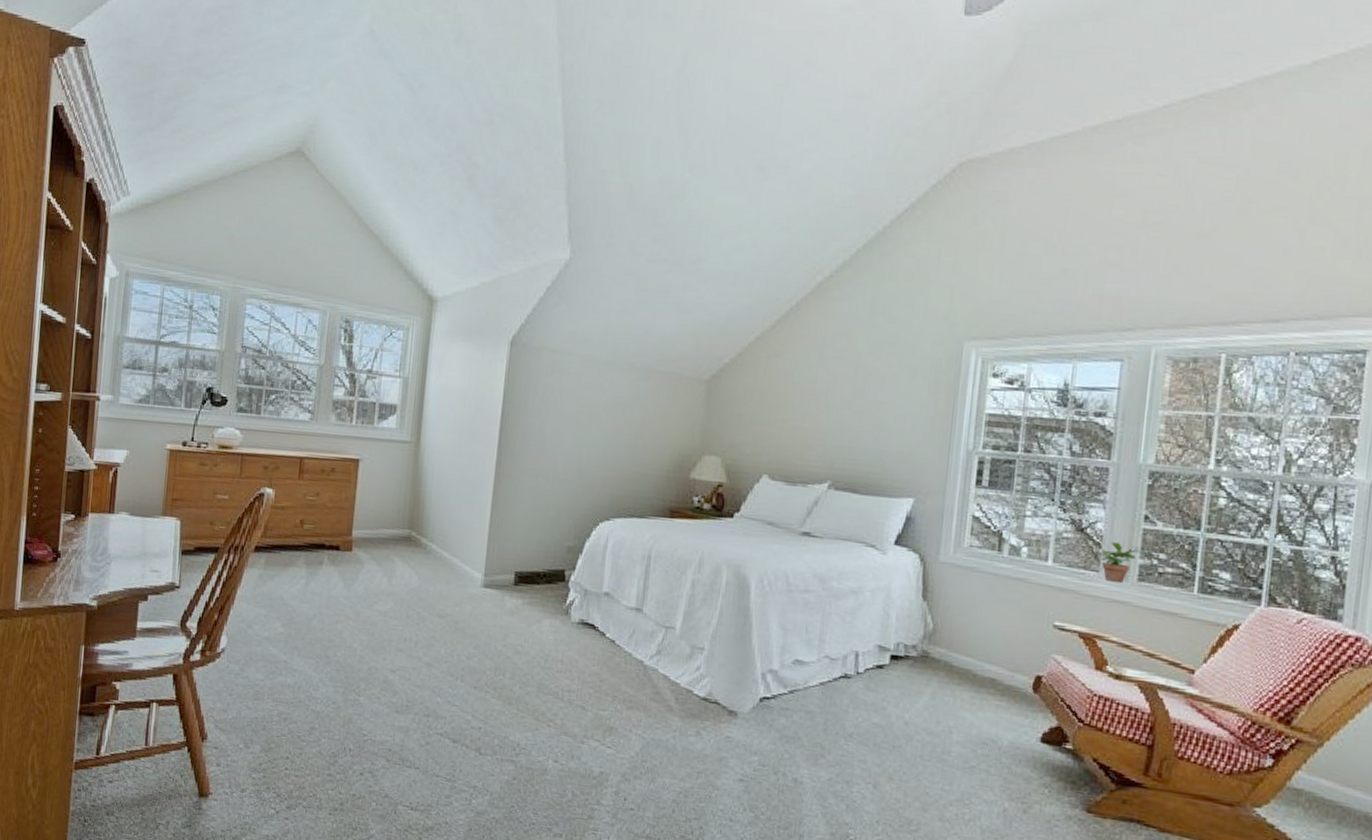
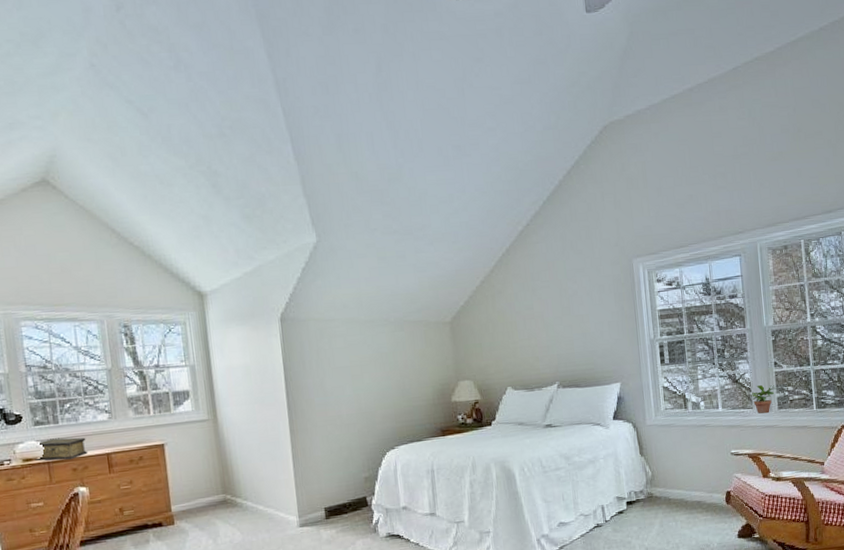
decorative box: none [230,429,284,457] -> present [35,437,88,462]

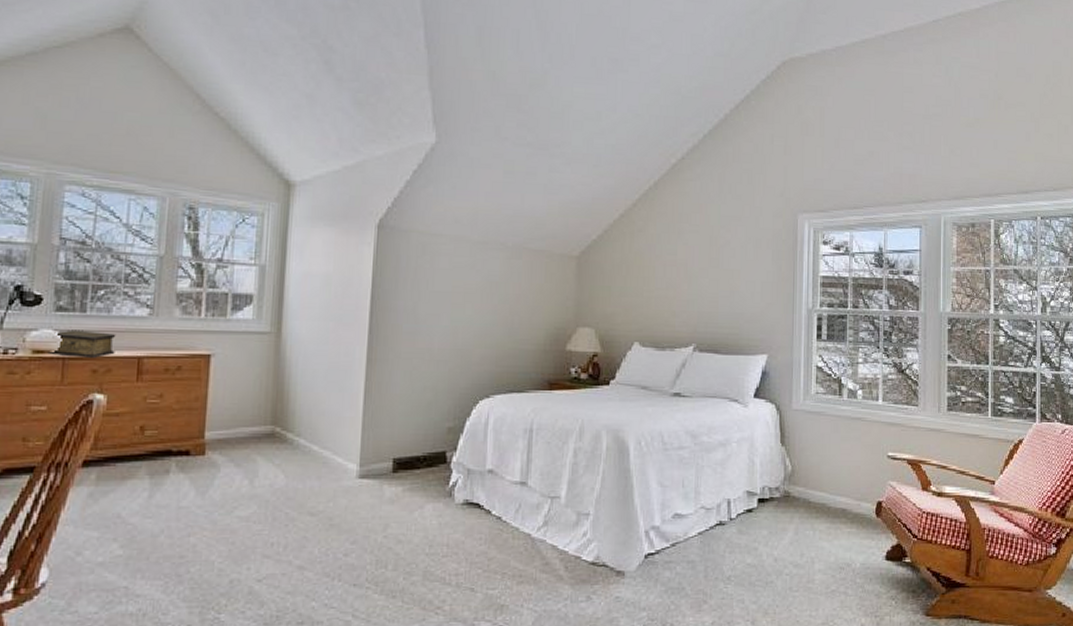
potted plant: present [750,384,777,414] -> none [916,379,948,414]

